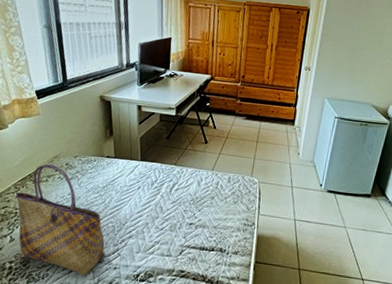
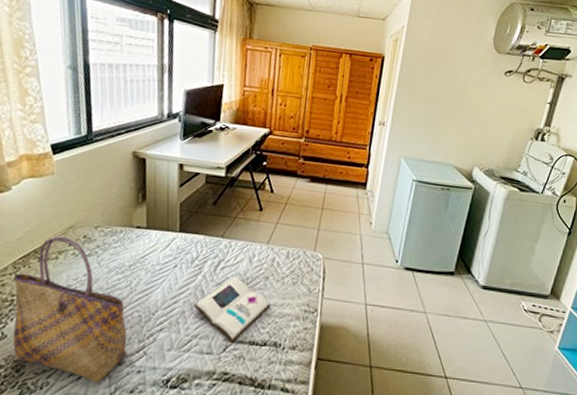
book: none [155,196,217,248] -> present [193,277,271,343]

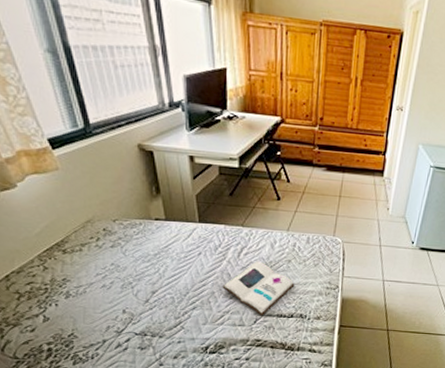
tote bag: present [12,236,127,384] -> none [43,229,164,353]

